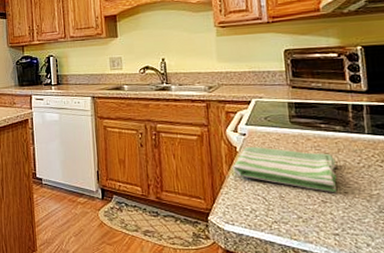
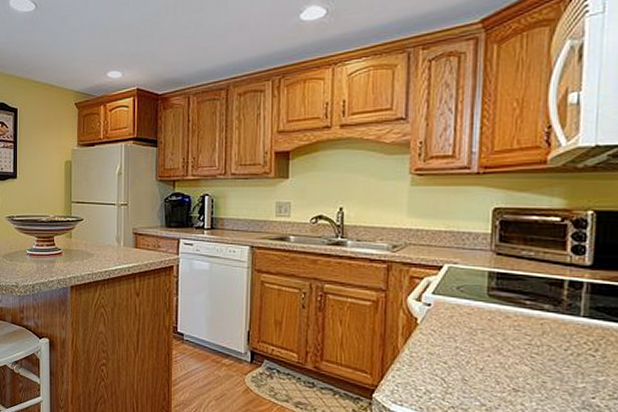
dish towel: present [233,146,337,193] -> none [410,318,538,382]

